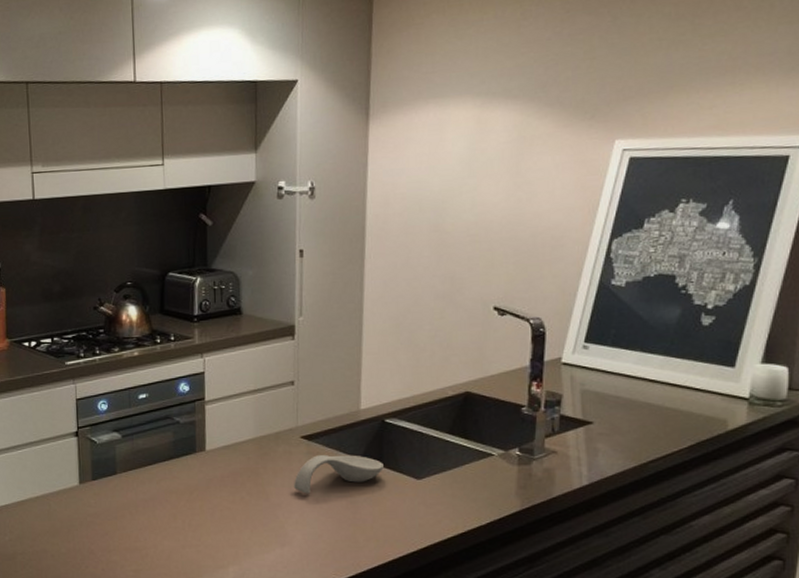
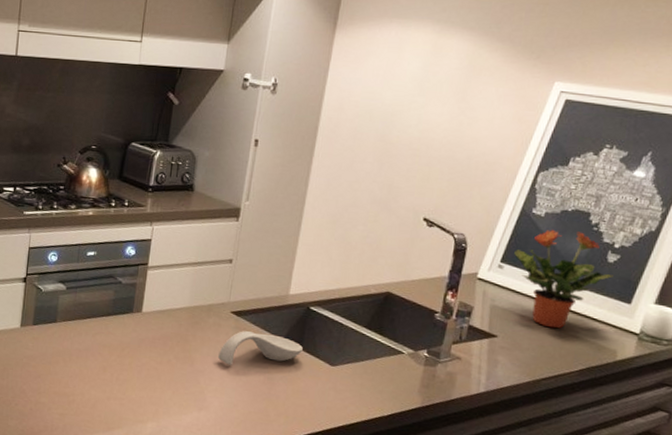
potted plant: none [598,297,711,406] -> present [514,229,613,329]

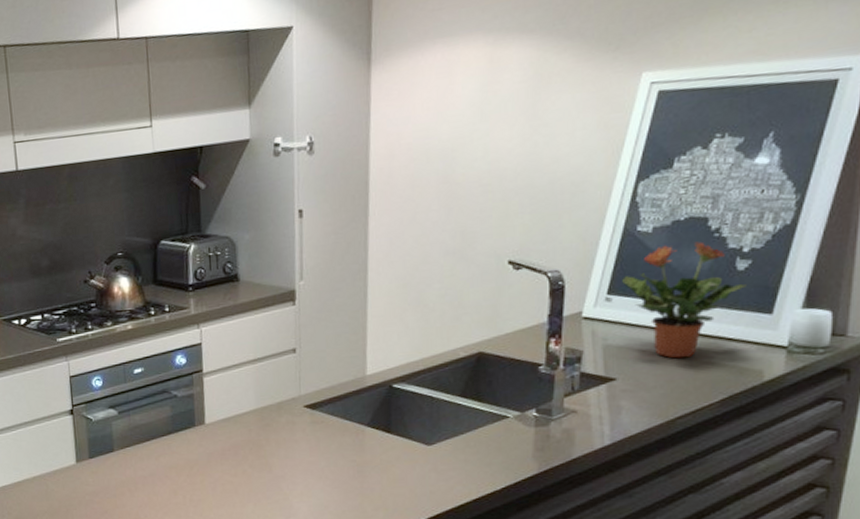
spoon rest: present [218,331,303,366] -> none [298,422,392,465]

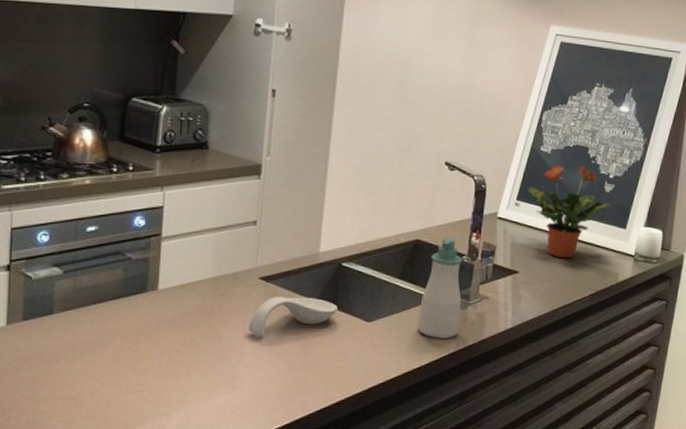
spoon rest: none [298,422,392,465] -> present [249,297,337,336]
soap bottle: none [487,347,542,460] -> present [417,238,462,339]

